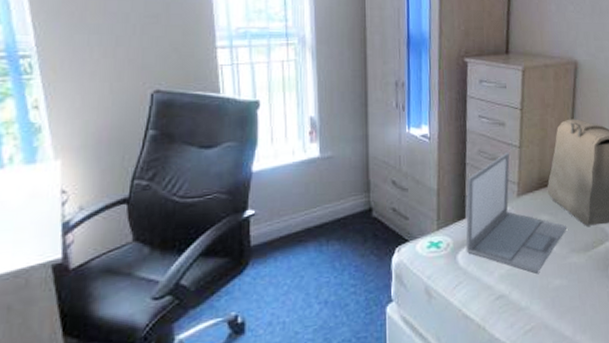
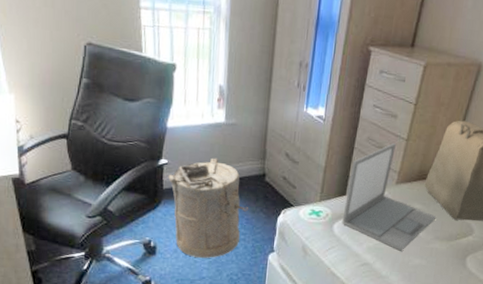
laundry hamper: none [256,198,356,328] -> present [168,158,248,259]

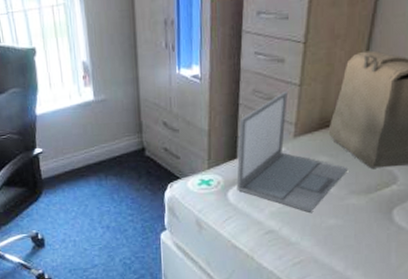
laundry hamper: present [168,158,248,259] -> none [45,139,132,246]

